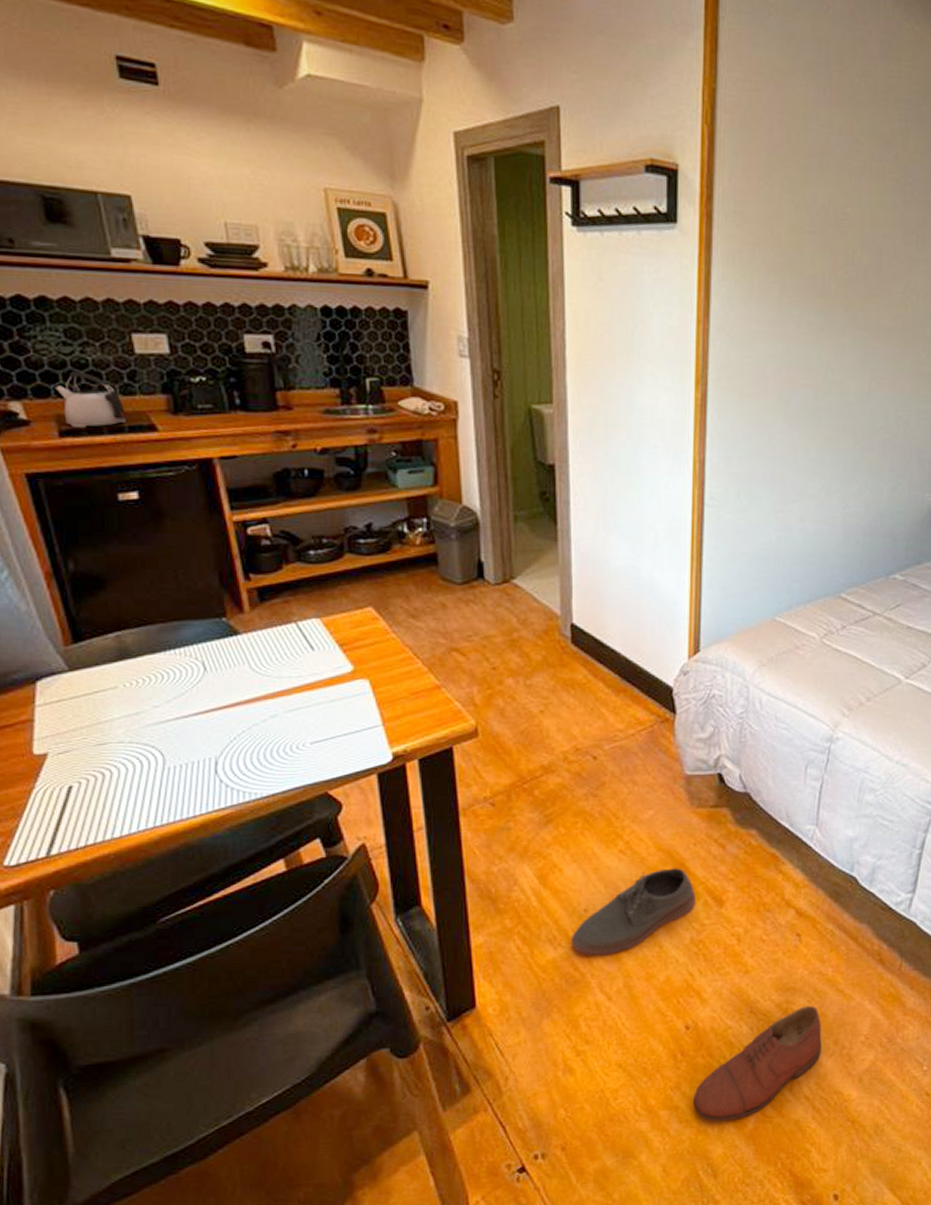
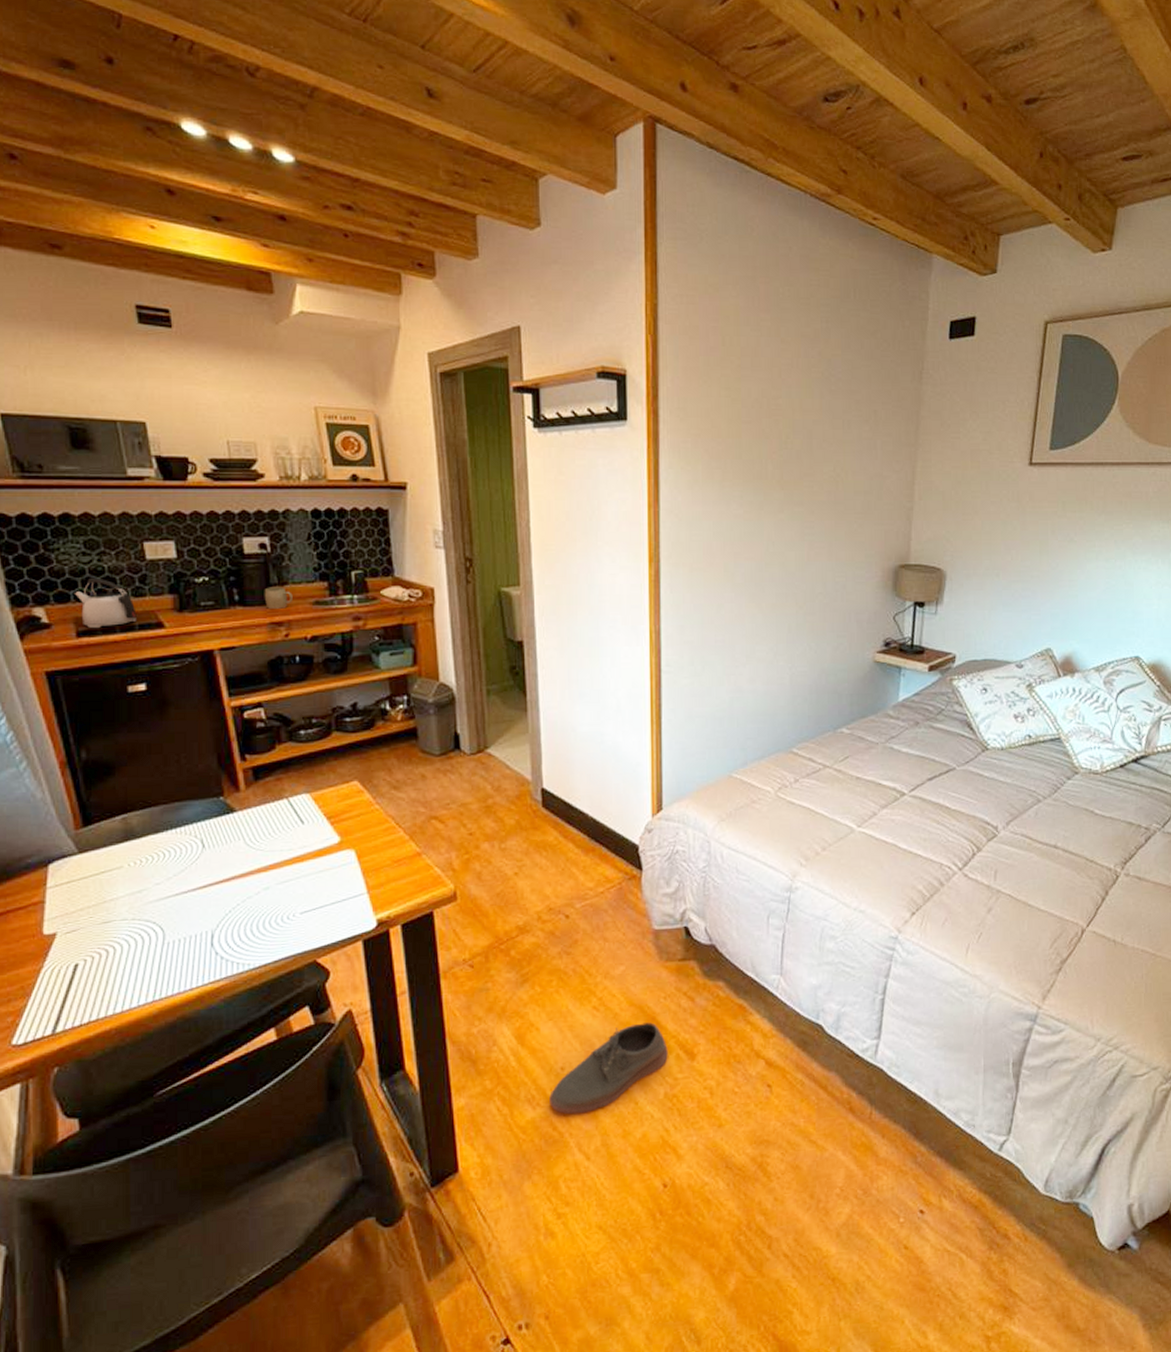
mug: none [268,391,300,416] -> present [264,587,293,609]
shoe: present [693,1006,822,1122] -> none [674,1158,798,1284]

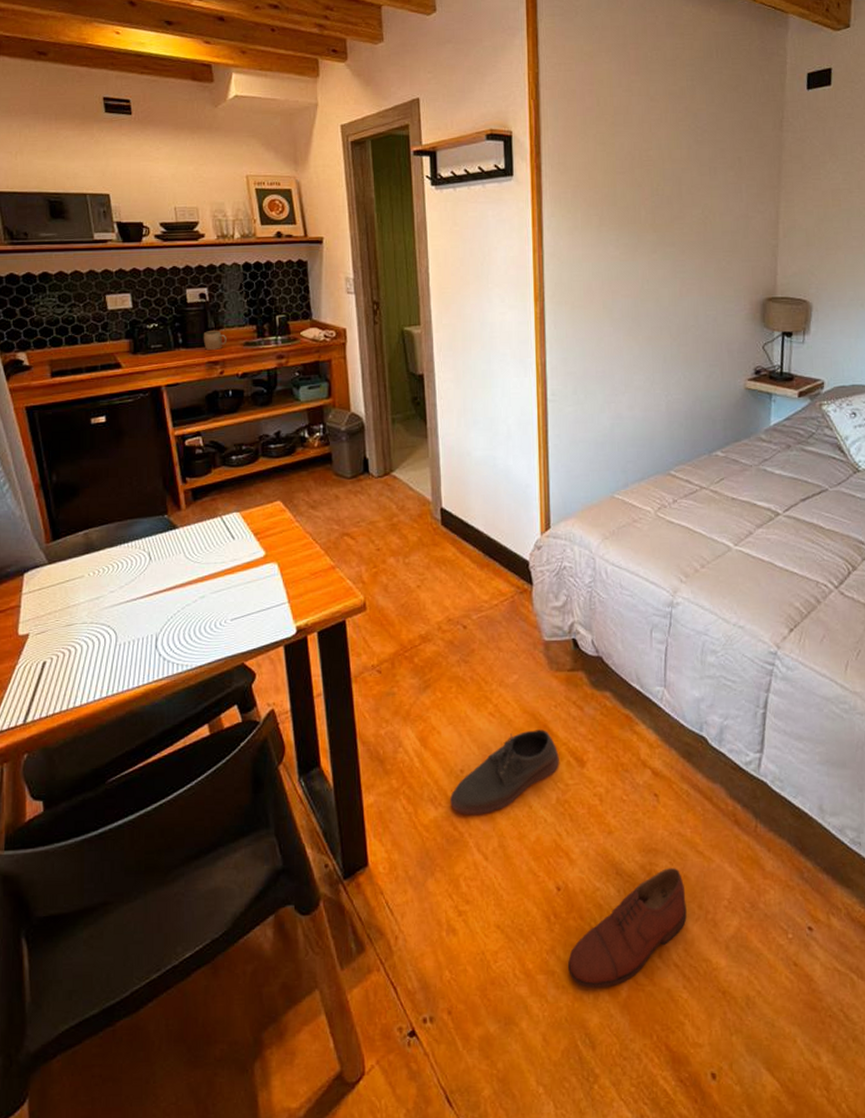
kettle: present [75,577,137,628] -> none [51,326,99,369]
shoe: none [674,1158,798,1284] -> present [568,868,687,989]

